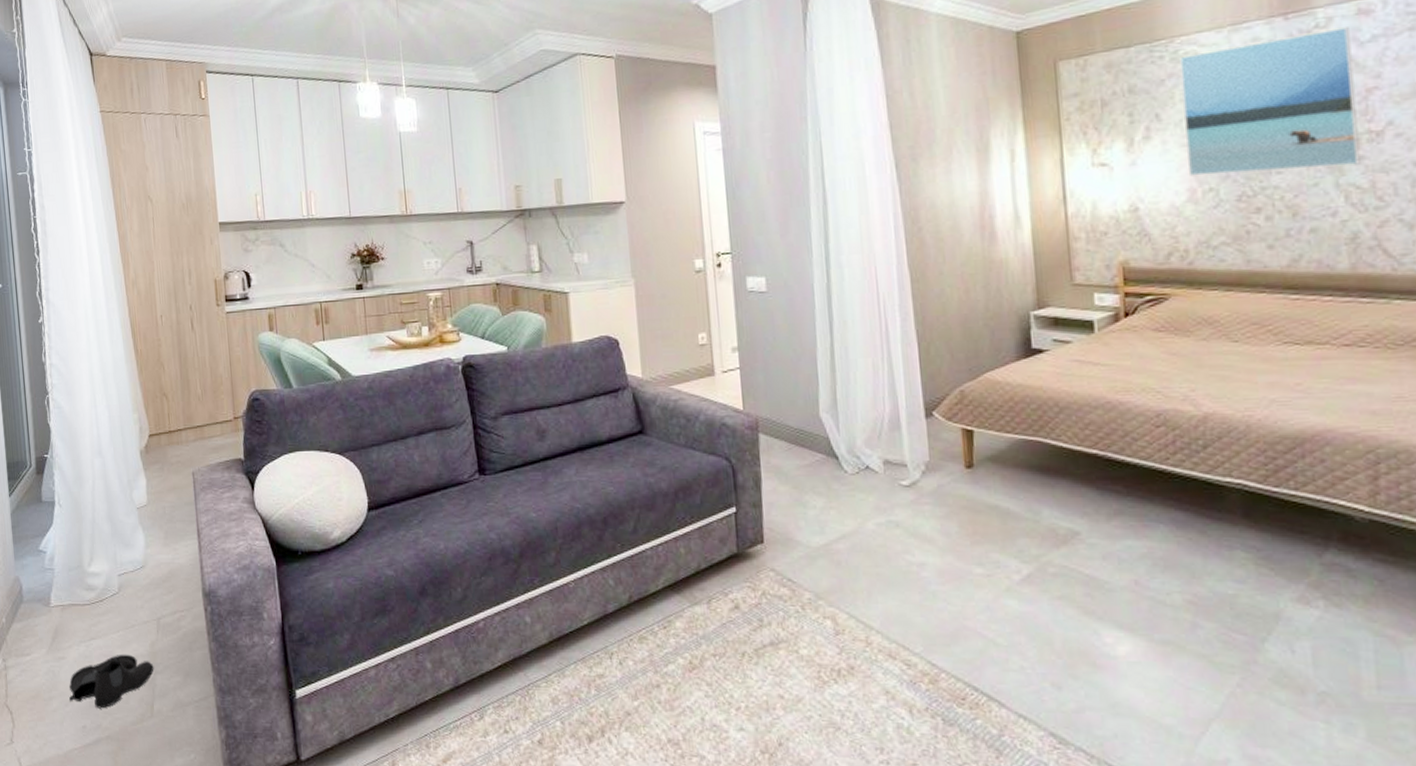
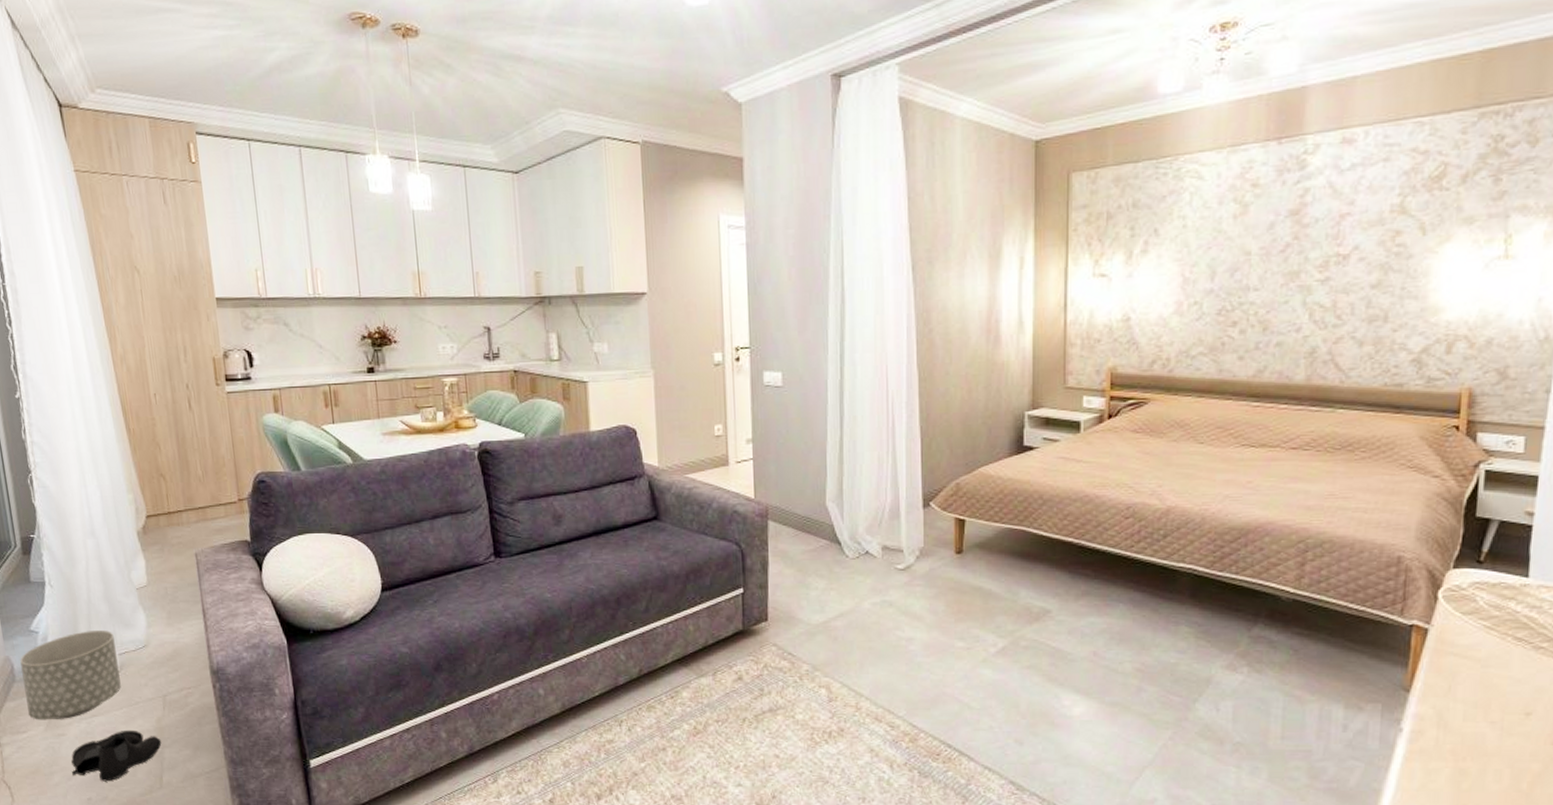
planter: none [28,549,119,643] -> present [20,629,121,720]
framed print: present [1180,27,1361,176] -> none [1177,155,1333,290]

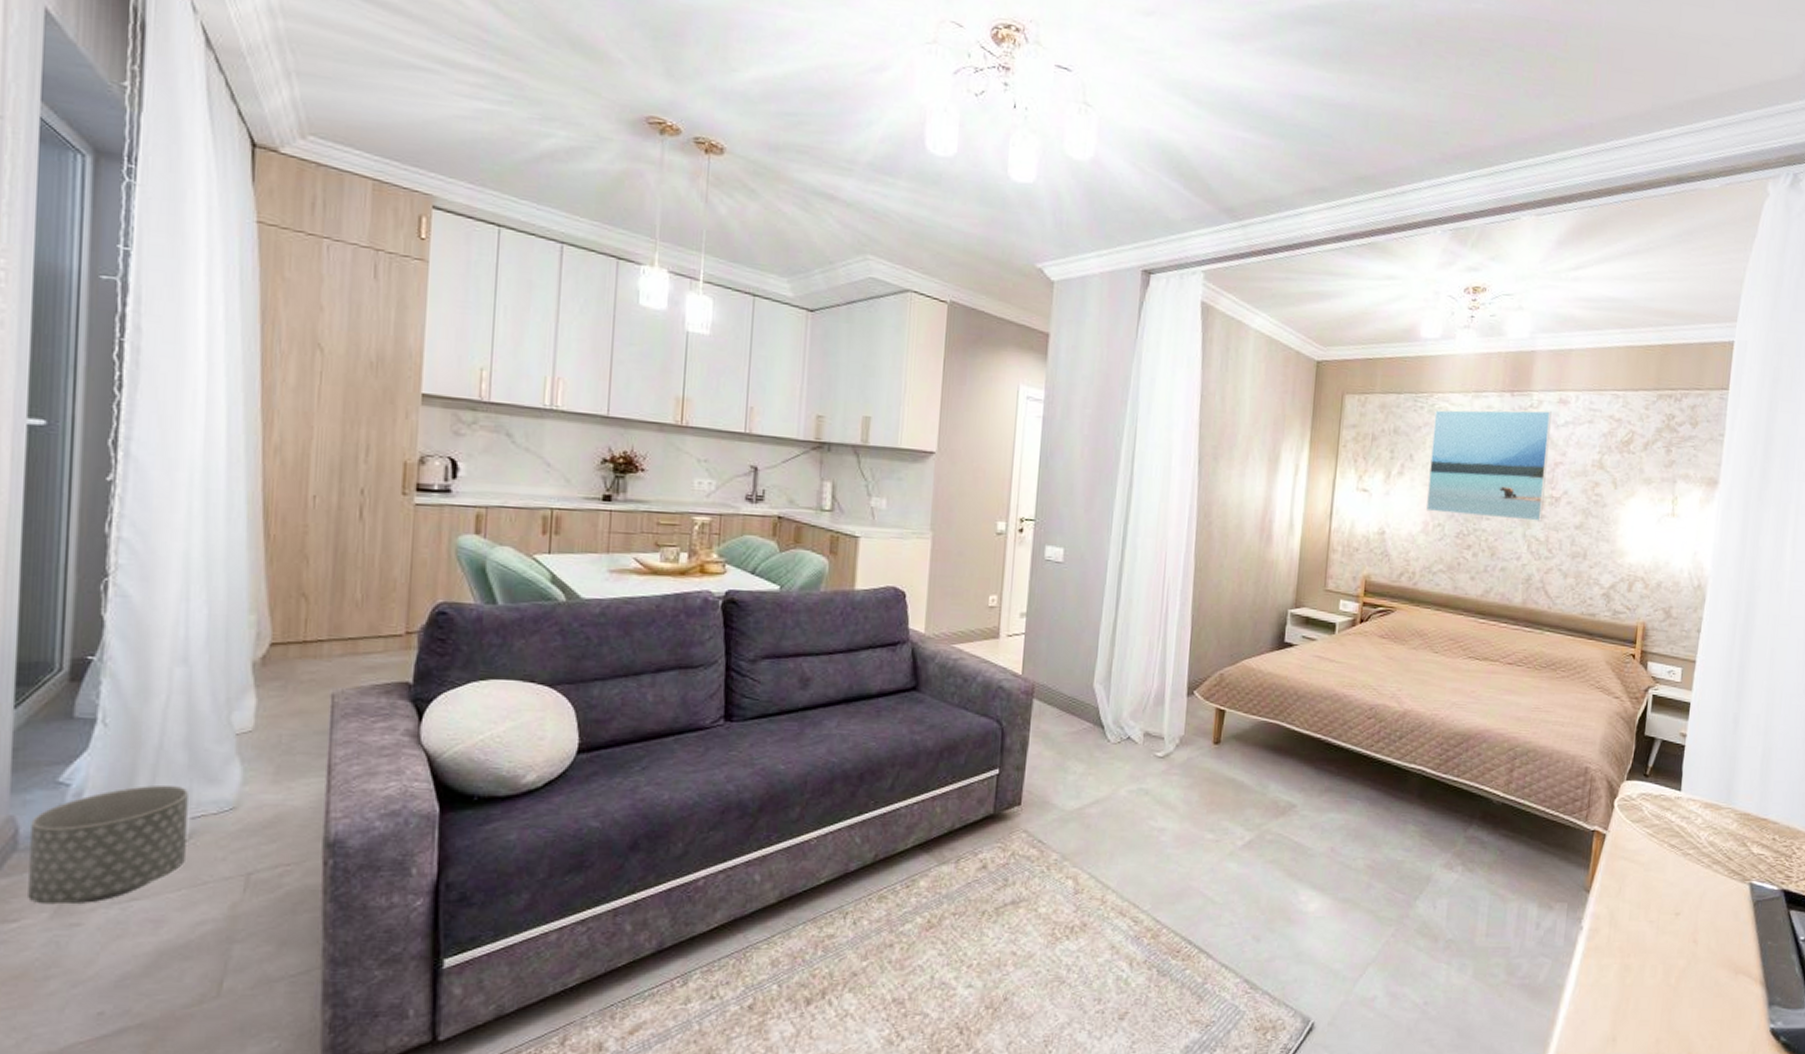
boots: present [71,729,162,782] -> none [80,918,232,989]
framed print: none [1177,155,1333,290] -> present [1425,409,1552,522]

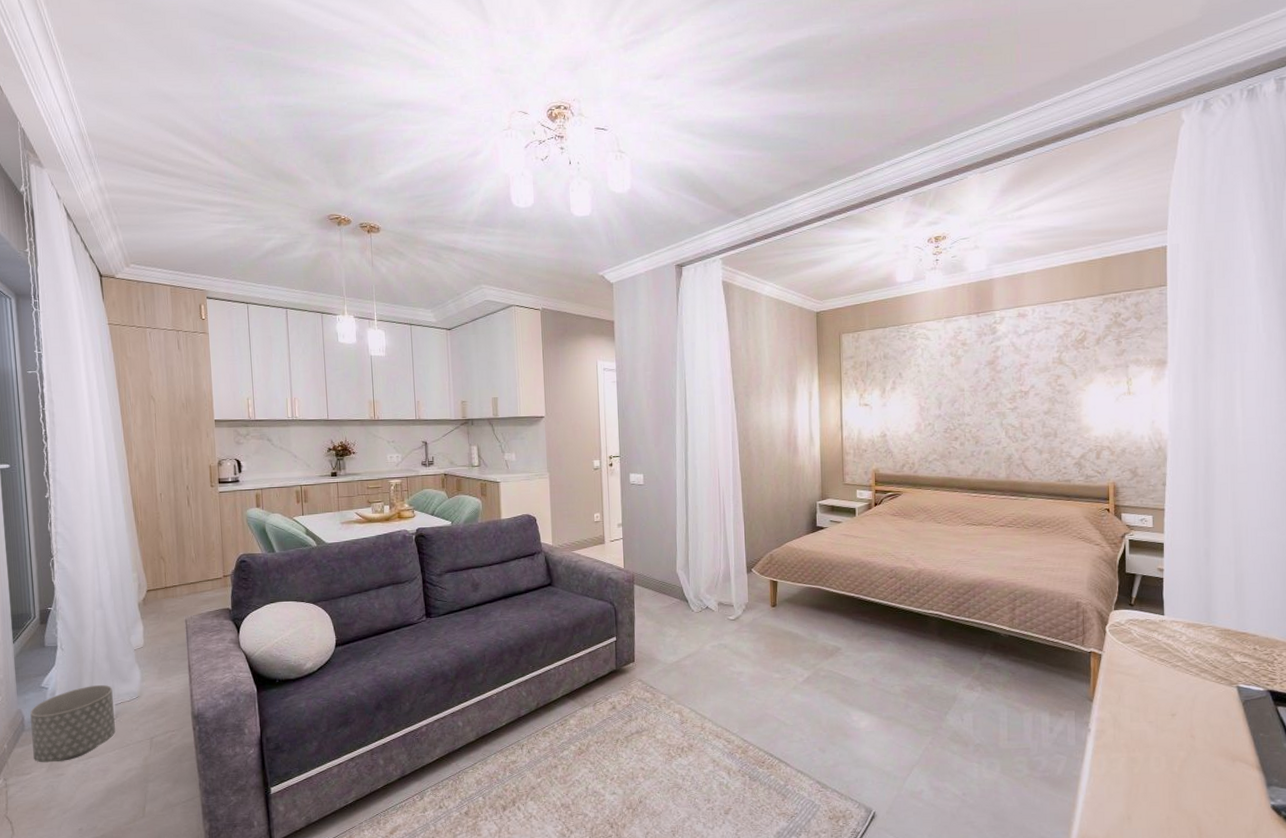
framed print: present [1425,409,1552,522] -> none [915,324,1015,415]

